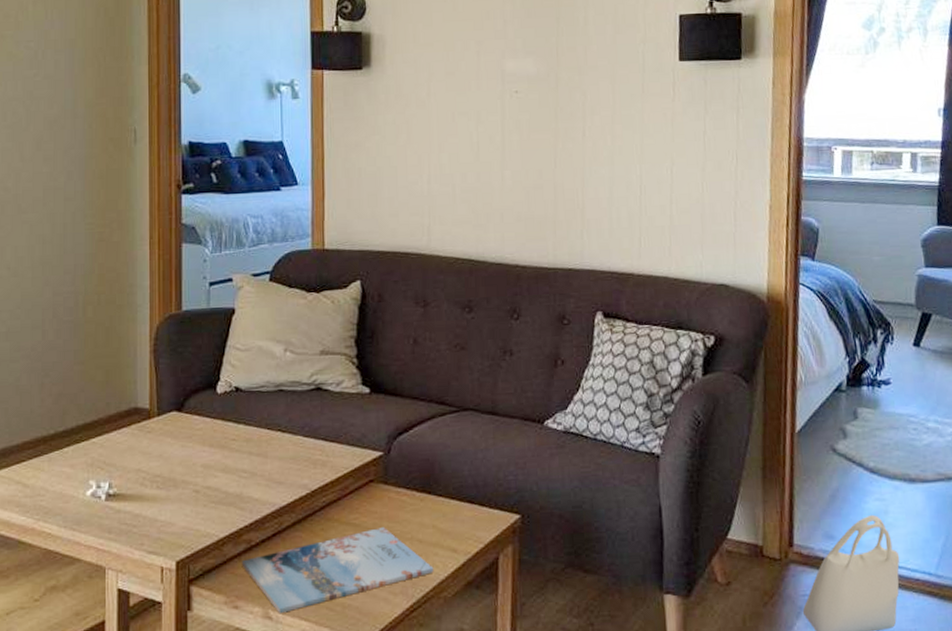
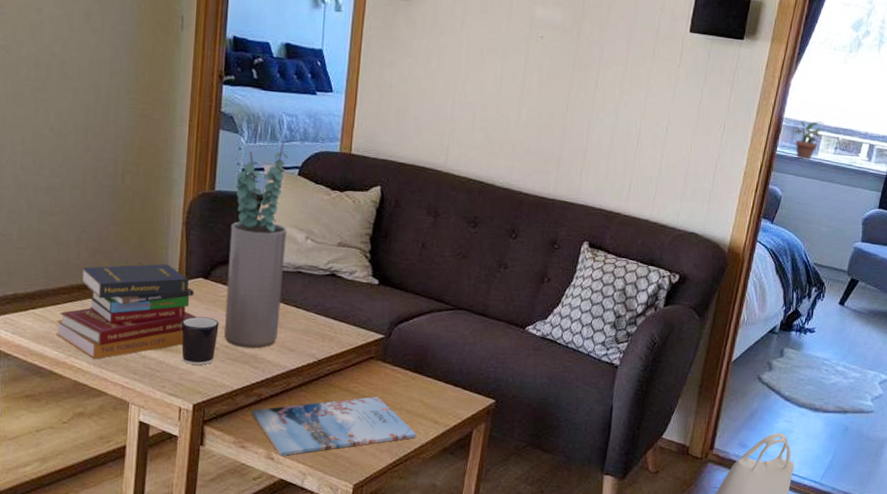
books: none [23,400,173,521] -> present [56,264,197,359]
mug: none [157,456,198,515] -> present [181,316,219,366]
vase: none [202,246,264,486] -> present [223,142,289,348]
potted plant: none [817,136,852,182] -> present [793,120,824,161]

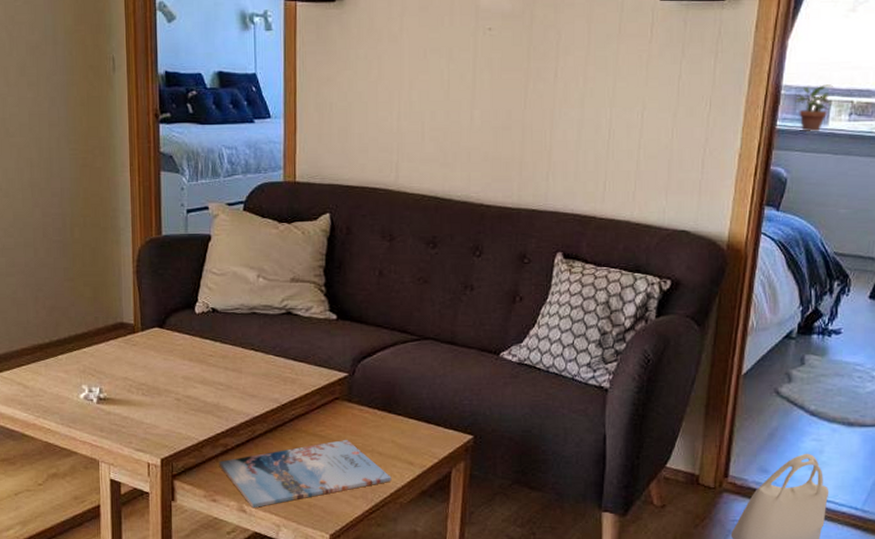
books: present [56,264,197,359] -> none [23,316,157,419]
mug: present [181,316,219,366] -> none [142,368,179,419]
vase: present [223,142,289,348] -> none [181,177,239,396]

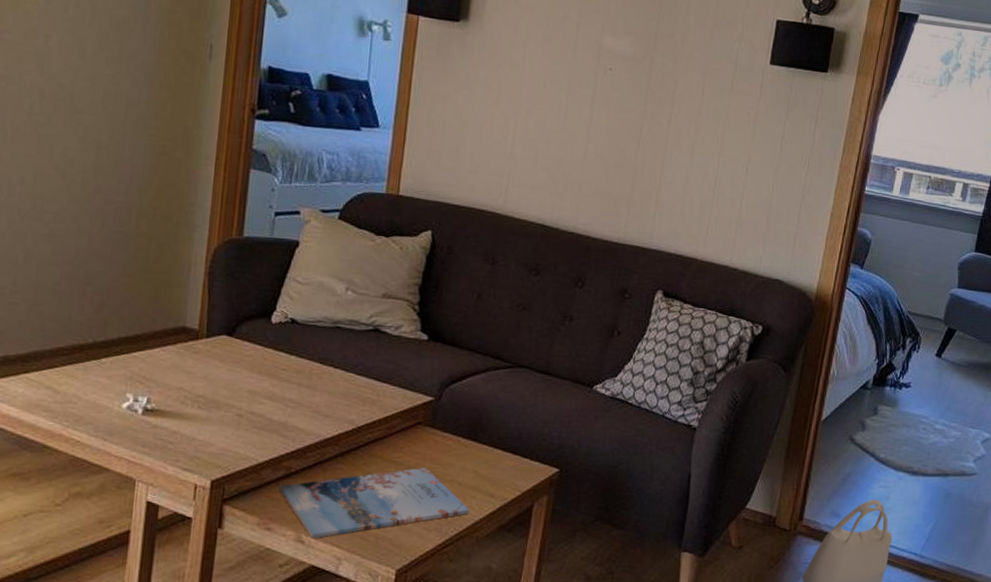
potted plant: present [795,84,833,132] -> none [882,158,915,201]

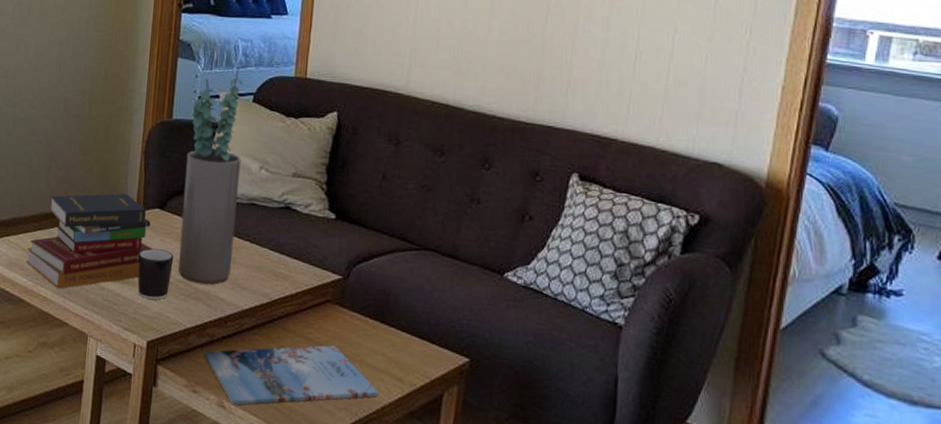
books: none [52,319,219,430] -> present [26,193,153,289]
mug: none [199,379,244,436] -> present [137,248,174,300]
vase: none [249,182,328,414] -> present [178,68,243,284]

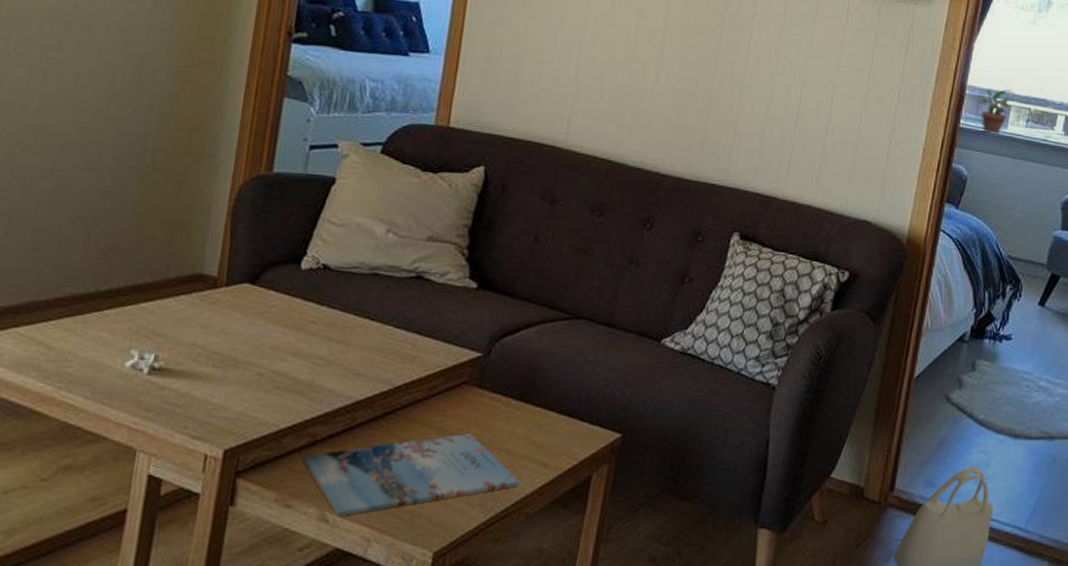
books: present [26,193,153,289] -> none [44,265,238,393]
mug: present [137,248,174,300] -> none [213,333,267,398]
vase: present [178,68,243,284] -> none [271,112,370,373]
potted plant: none [849,20,894,70] -> present [978,89,1013,135]

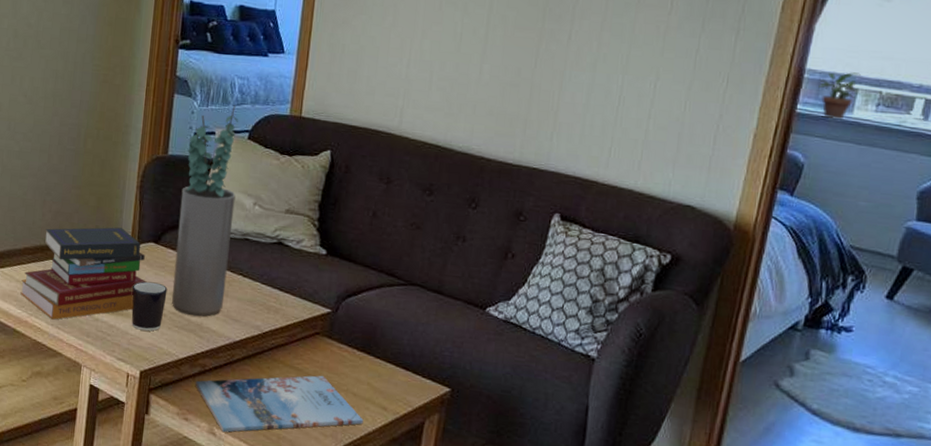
books: none [44,265,238,393] -> present [20,227,147,320]
mug: none [213,333,267,398] -> present [131,281,168,332]
vase: none [271,112,370,373] -> present [171,105,239,317]

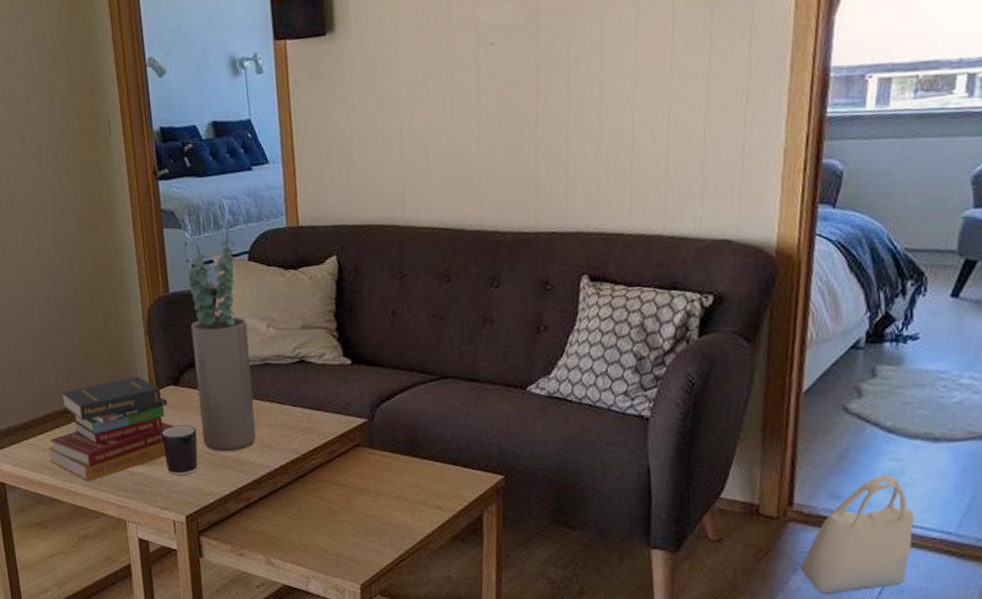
magazine: present [195,375,364,433] -> none [243,486,421,561]
potted plant: present [818,72,861,120] -> none [847,59,893,116]

